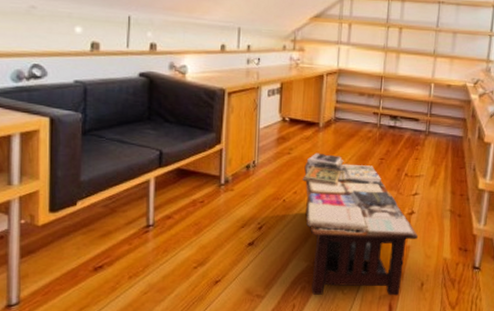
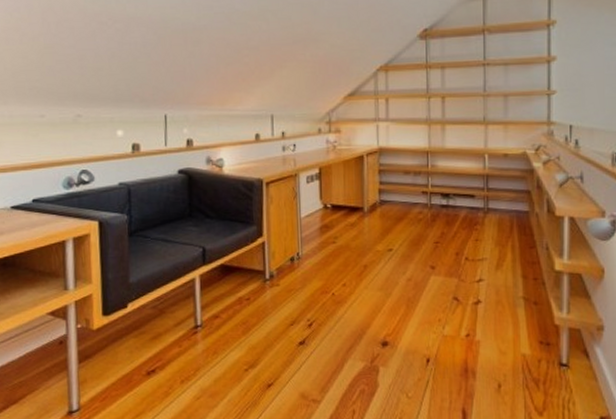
coffee table: present [302,153,419,296] -> none [351,240,489,400]

